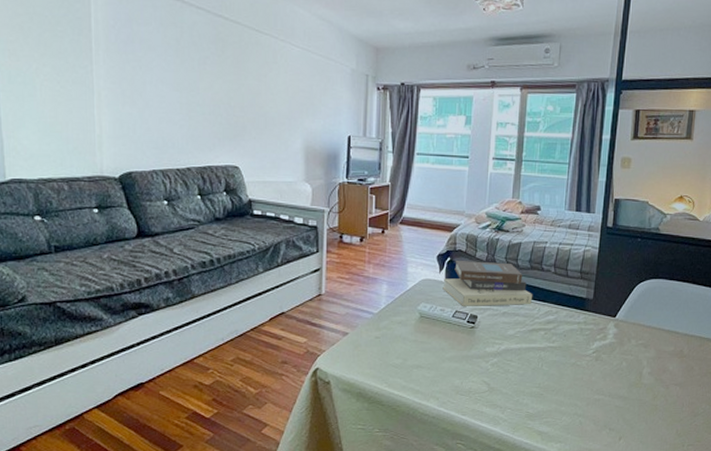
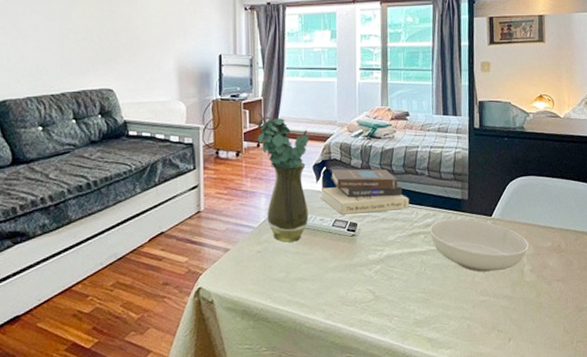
vase: none [383,198,436,330] -> present [257,113,310,243]
bowl: none [550,318,651,372] -> present [429,218,529,272]

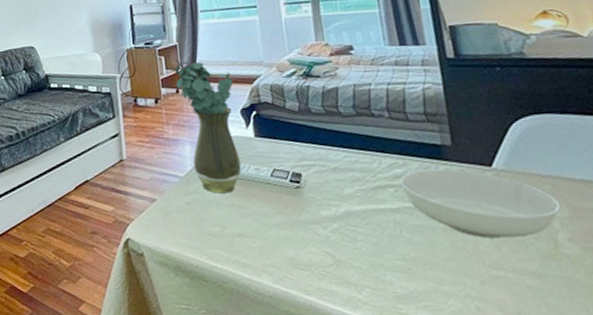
books: present [320,169,410,215] -> none [251,111,368,164]

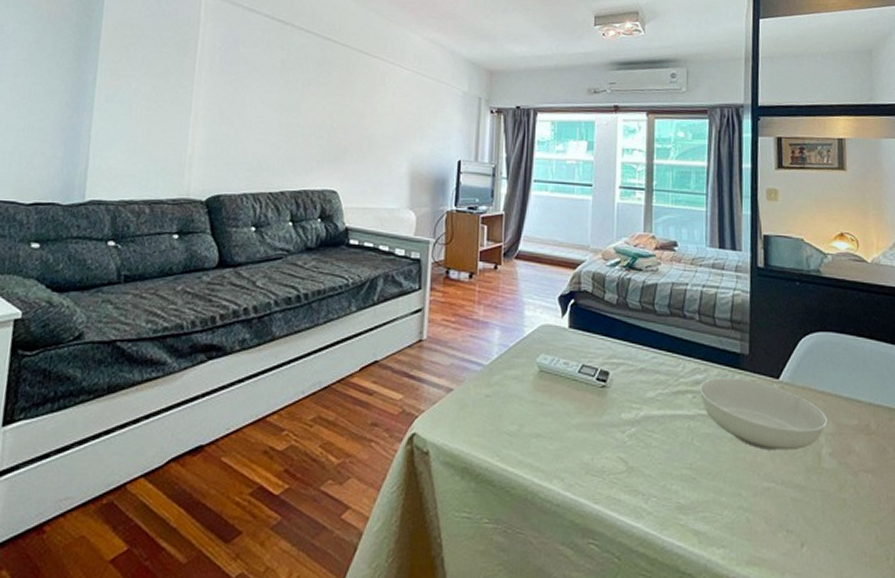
vase: present [174,58,242,194] -> none [496,229,556,388]

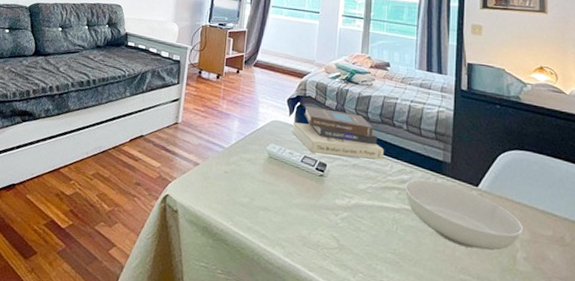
books: none [566,303,676,360] -> present [292,106,385,161]

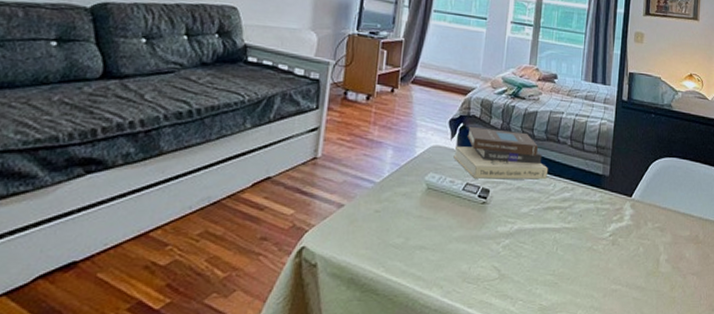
bowl: present [404,179,524,251] -> none [565,195,667,258]

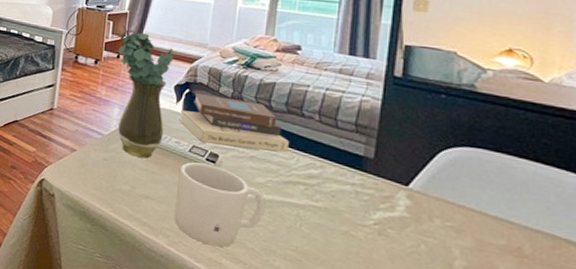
vase: none [391,55,449,204] -> present [118,25,175,159]
mug: none [448,200,530,287] -> present [174,162,266,247]

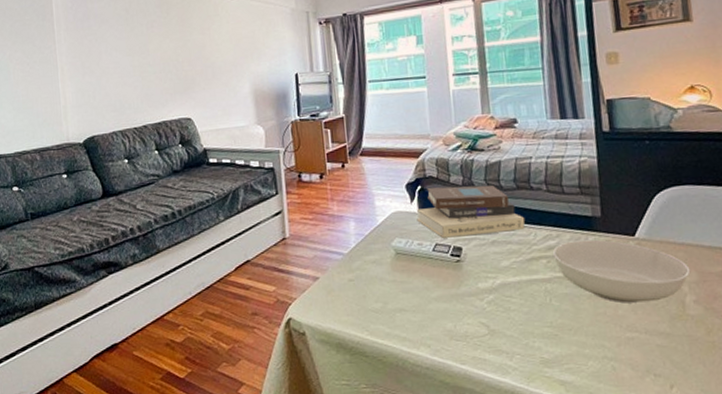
vase: present [118,25,175,159] -> none [341,131,405,270]
mug: present [174,162,266,247] -> none [427,259,516,344]
bowl: none [312,174,467,257] -> present [552,239,691,303]

